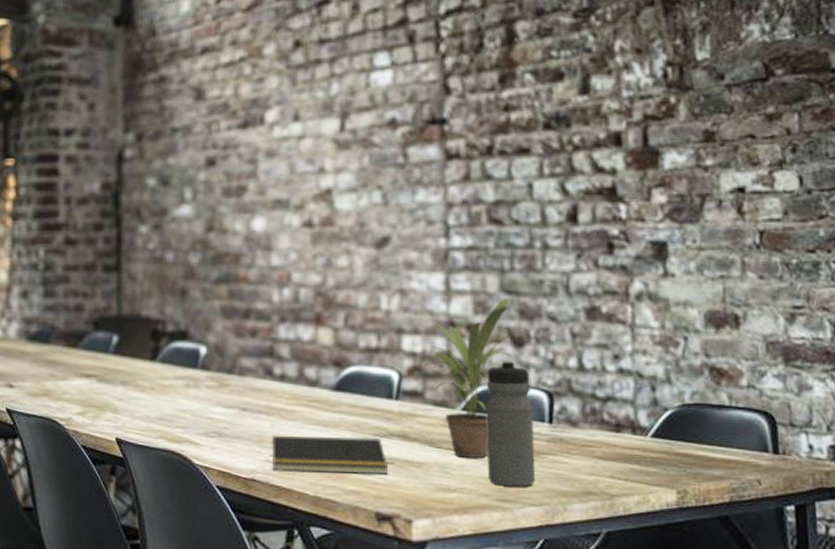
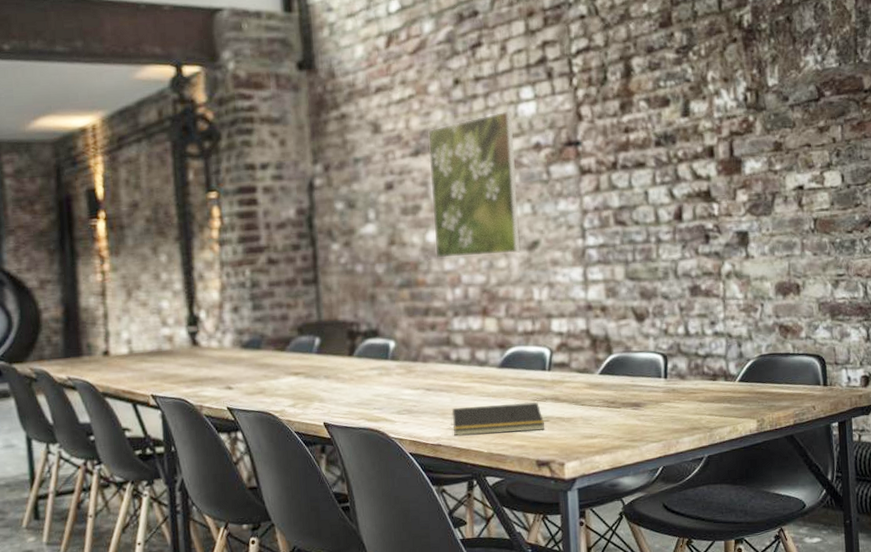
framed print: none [259,80,367,250] -> present [428,111,521,258]
potted plant: present [423,298,529,458] -> none [568,284,648,411]
water bottle: present [485,359,536,487] -> none [617,331,656,430]

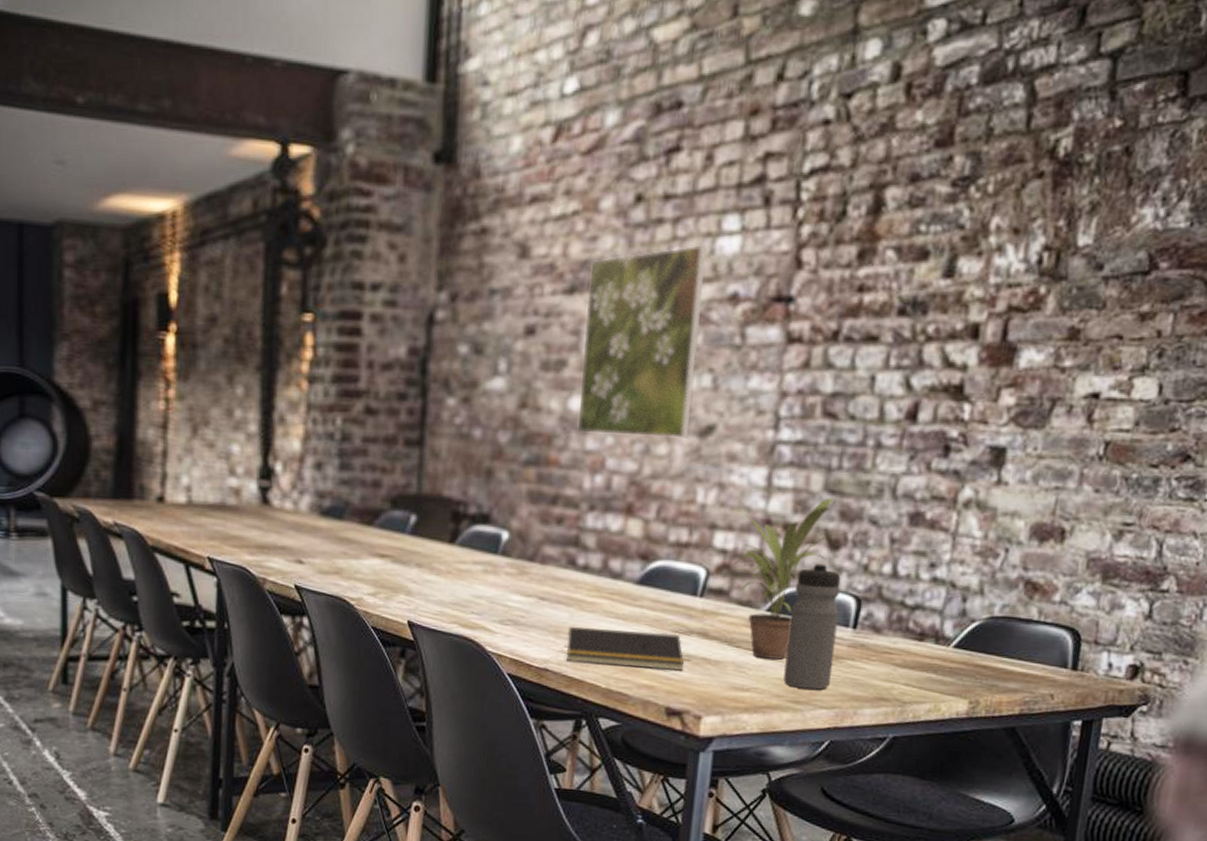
potted plant: none [568,284,648,411] -> present [732,498,848,660]
water bottle: none [617,331,656,430] -> present [783,561,841,690]

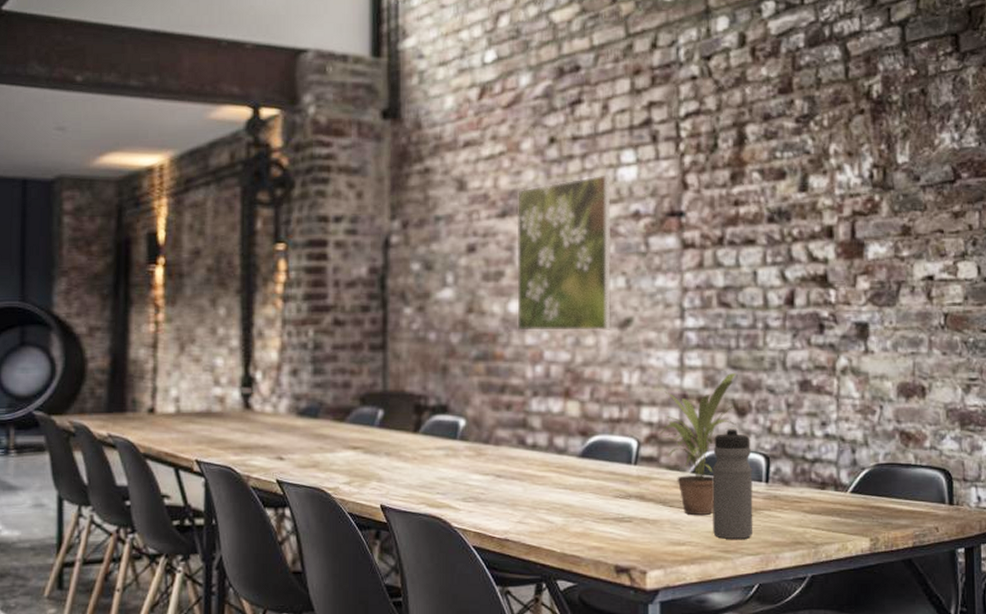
notepad: present [565,627,684,672] -> none [522,498,626,533]

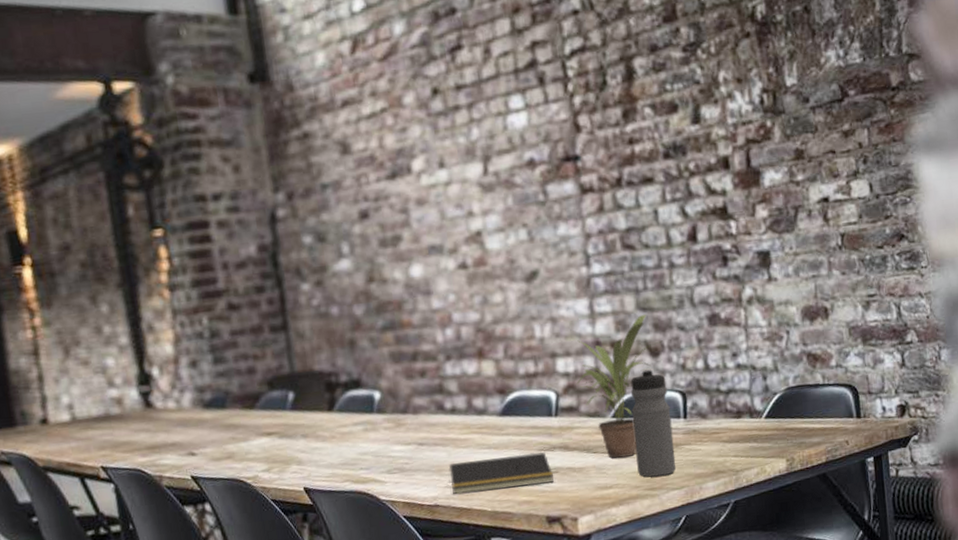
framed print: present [517,174,612,331] -> none [405,123,518,295]
notepad: none [522,498,626,533] -> present [448,451,554,495]

